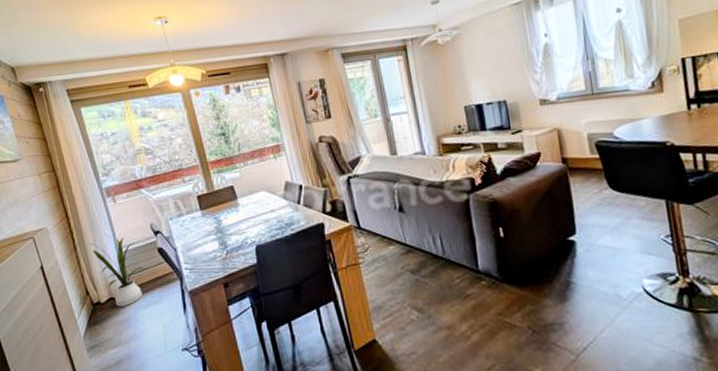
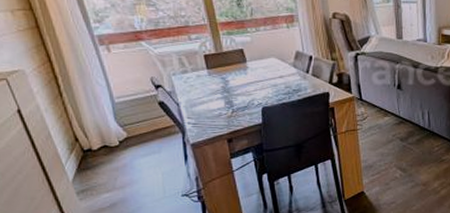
house plant: present [89,237,146,306] -> none [78,88,145,154]

